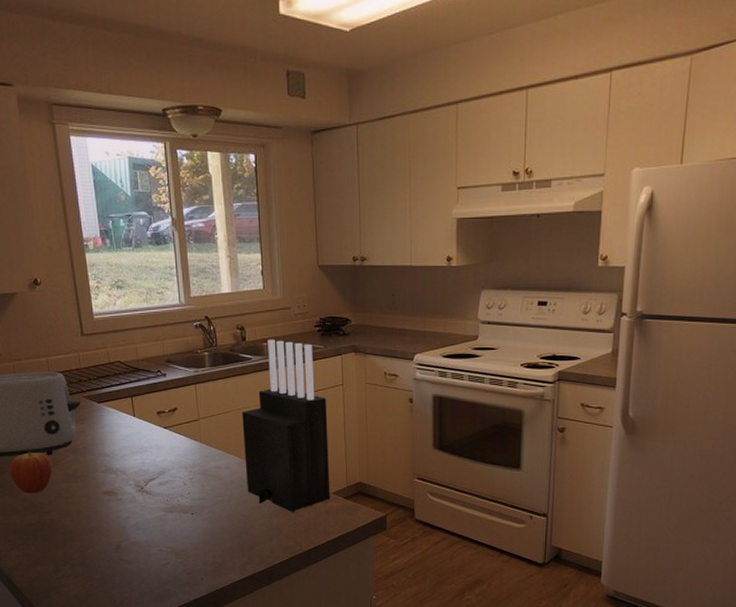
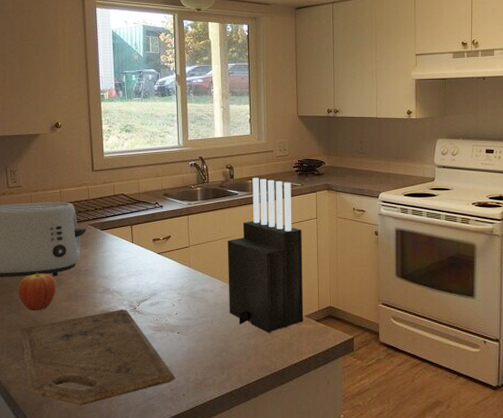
cutting board: none [16,489,192,592] -> present [20,309,176,406]

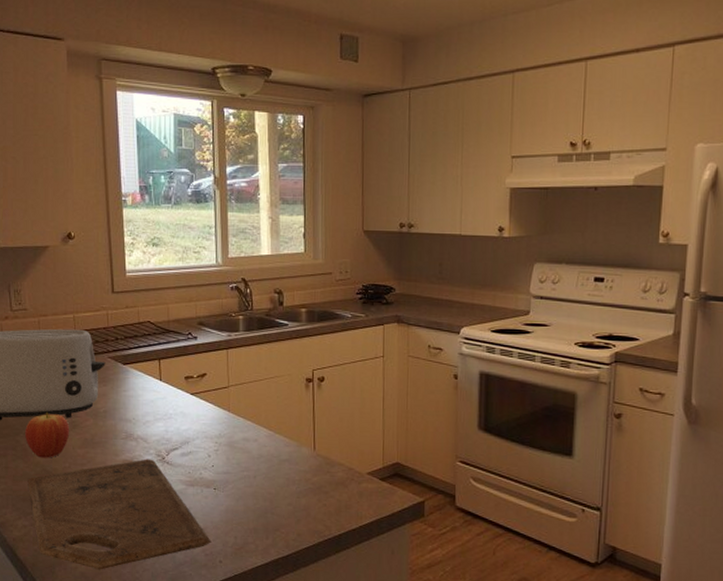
knife block: present [227,177,304,333] -> none [274,305,366,492]

